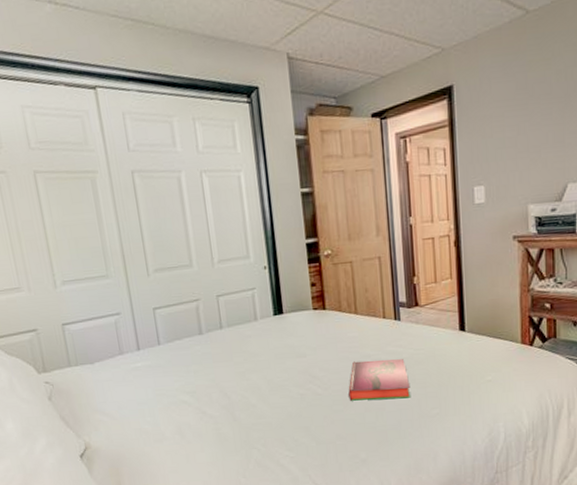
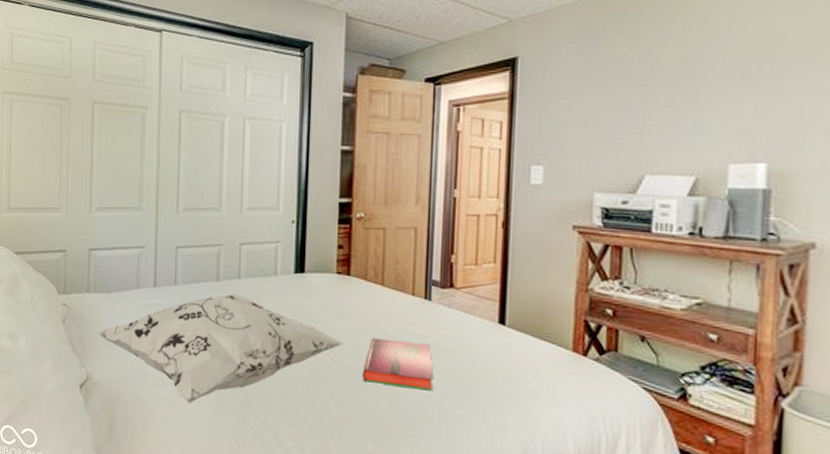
decorative pillow: none [88,343,329,451] -> present [98,293,345,404]

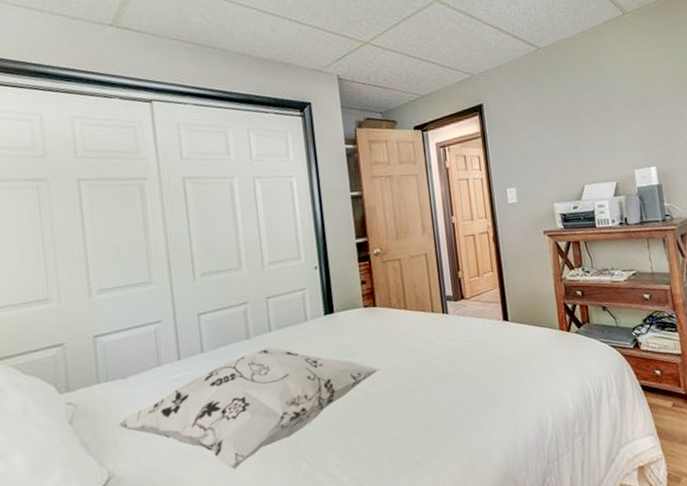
hardback book: present [363,337,434,391] -> none [400,352,462,399]

